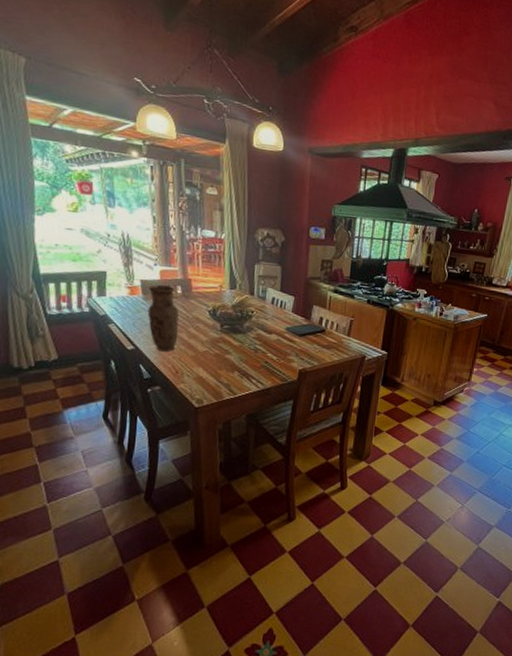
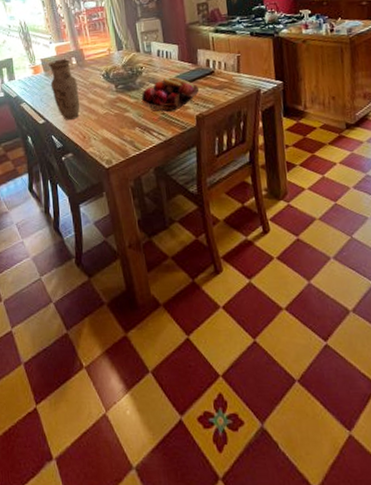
fruit basket: none [245,327,308,362] -> present [141,77,199,113]

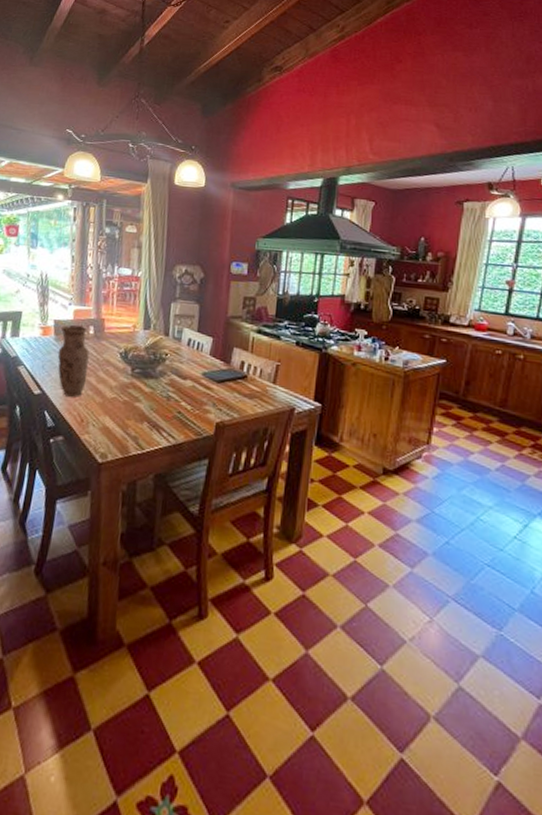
fruit basket: present [141,77,199,113] -> none [157,371,227,413]

